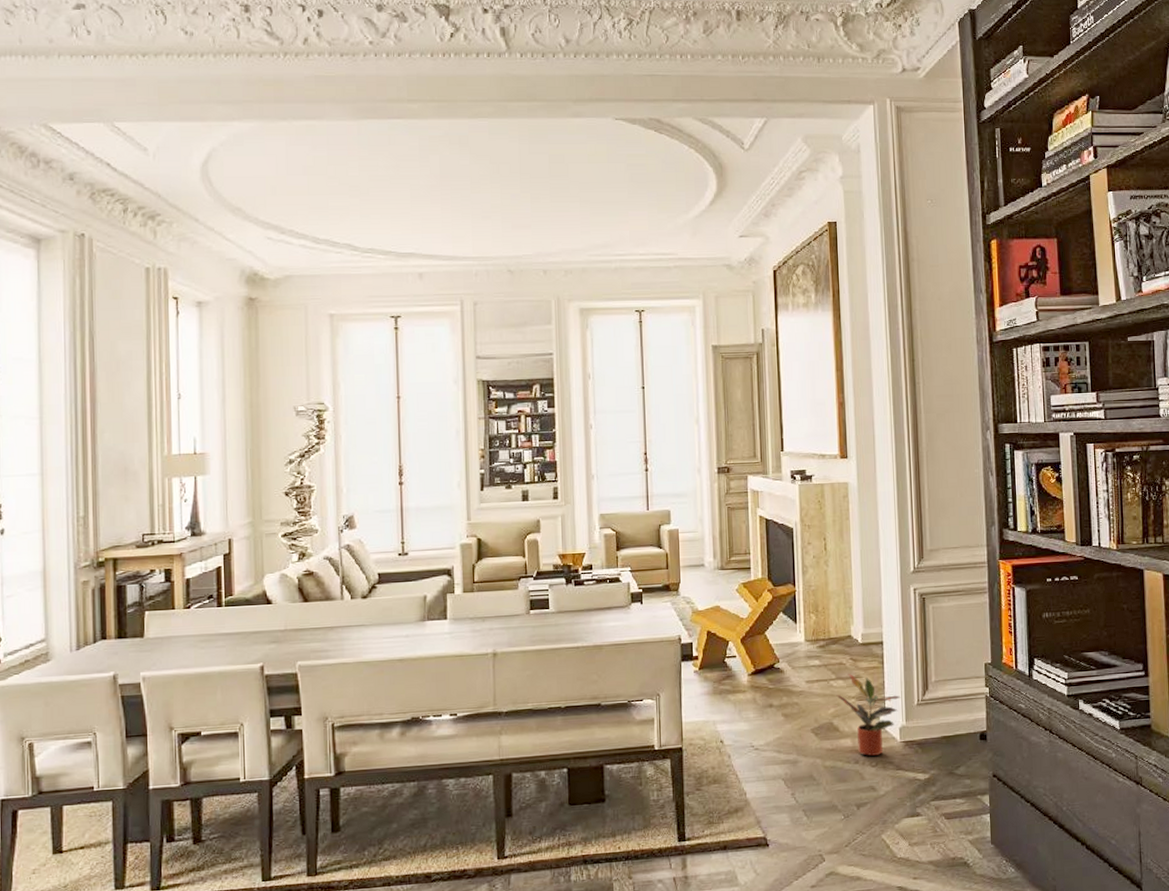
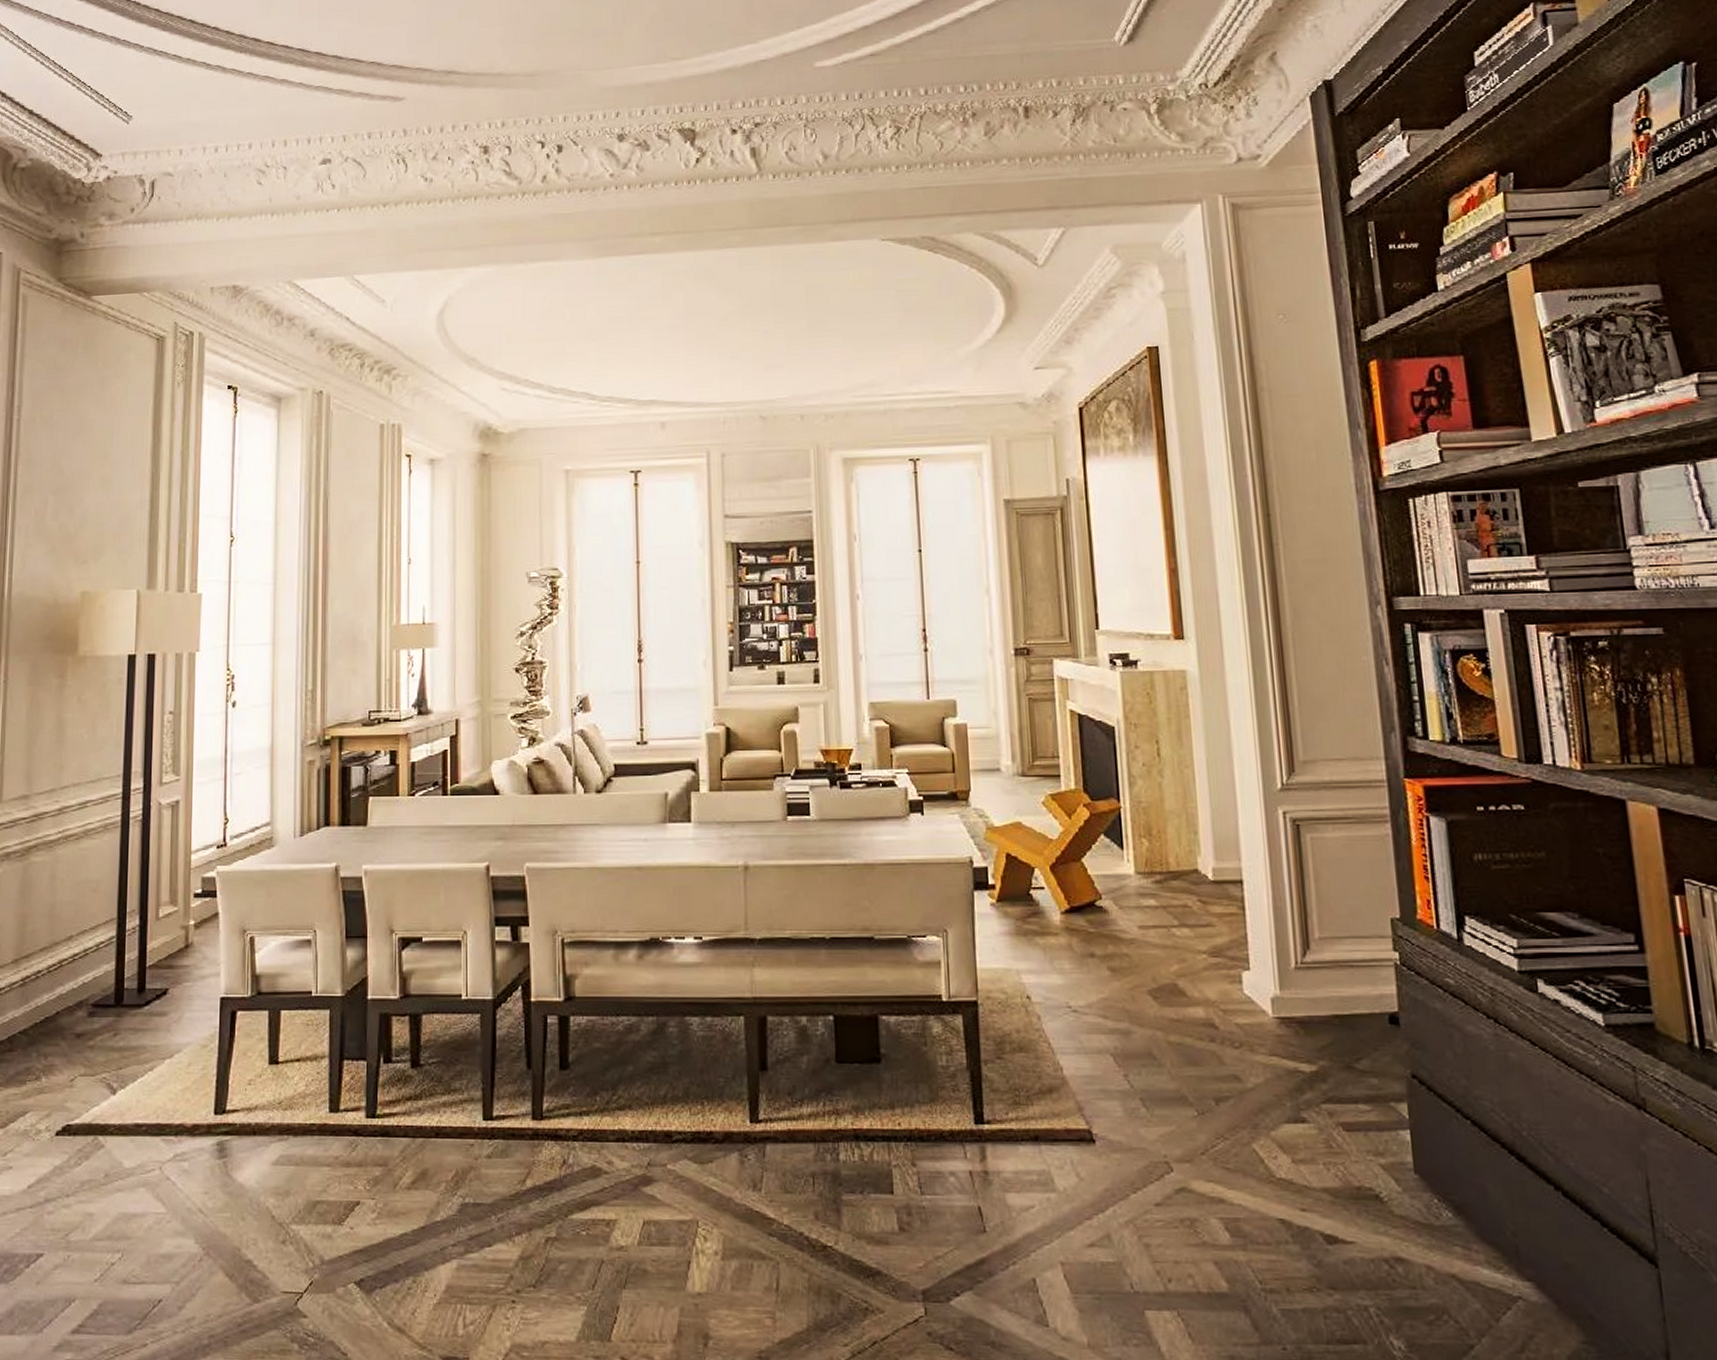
potted plant: present [836,674,901,756] -> none [1180,920,1272,1033]

